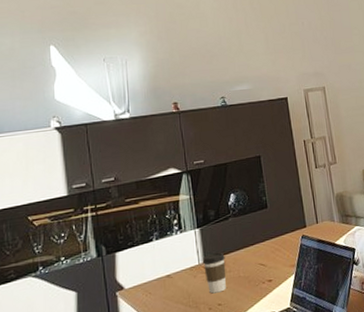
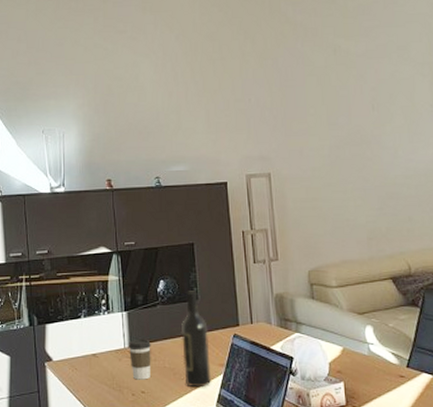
wine bottle: none [253,200,285,291] -> present [181,291,212,388]

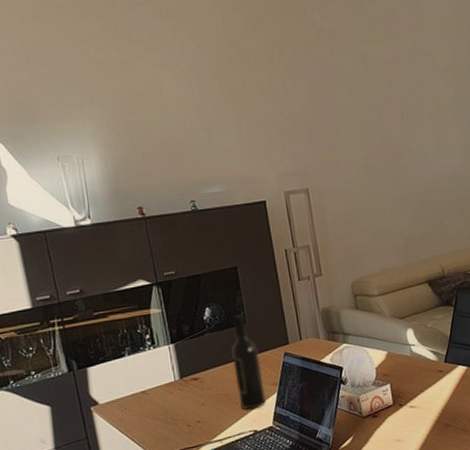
coffee cup: present [128,339,151,380] -> none [178,368,205,411]

